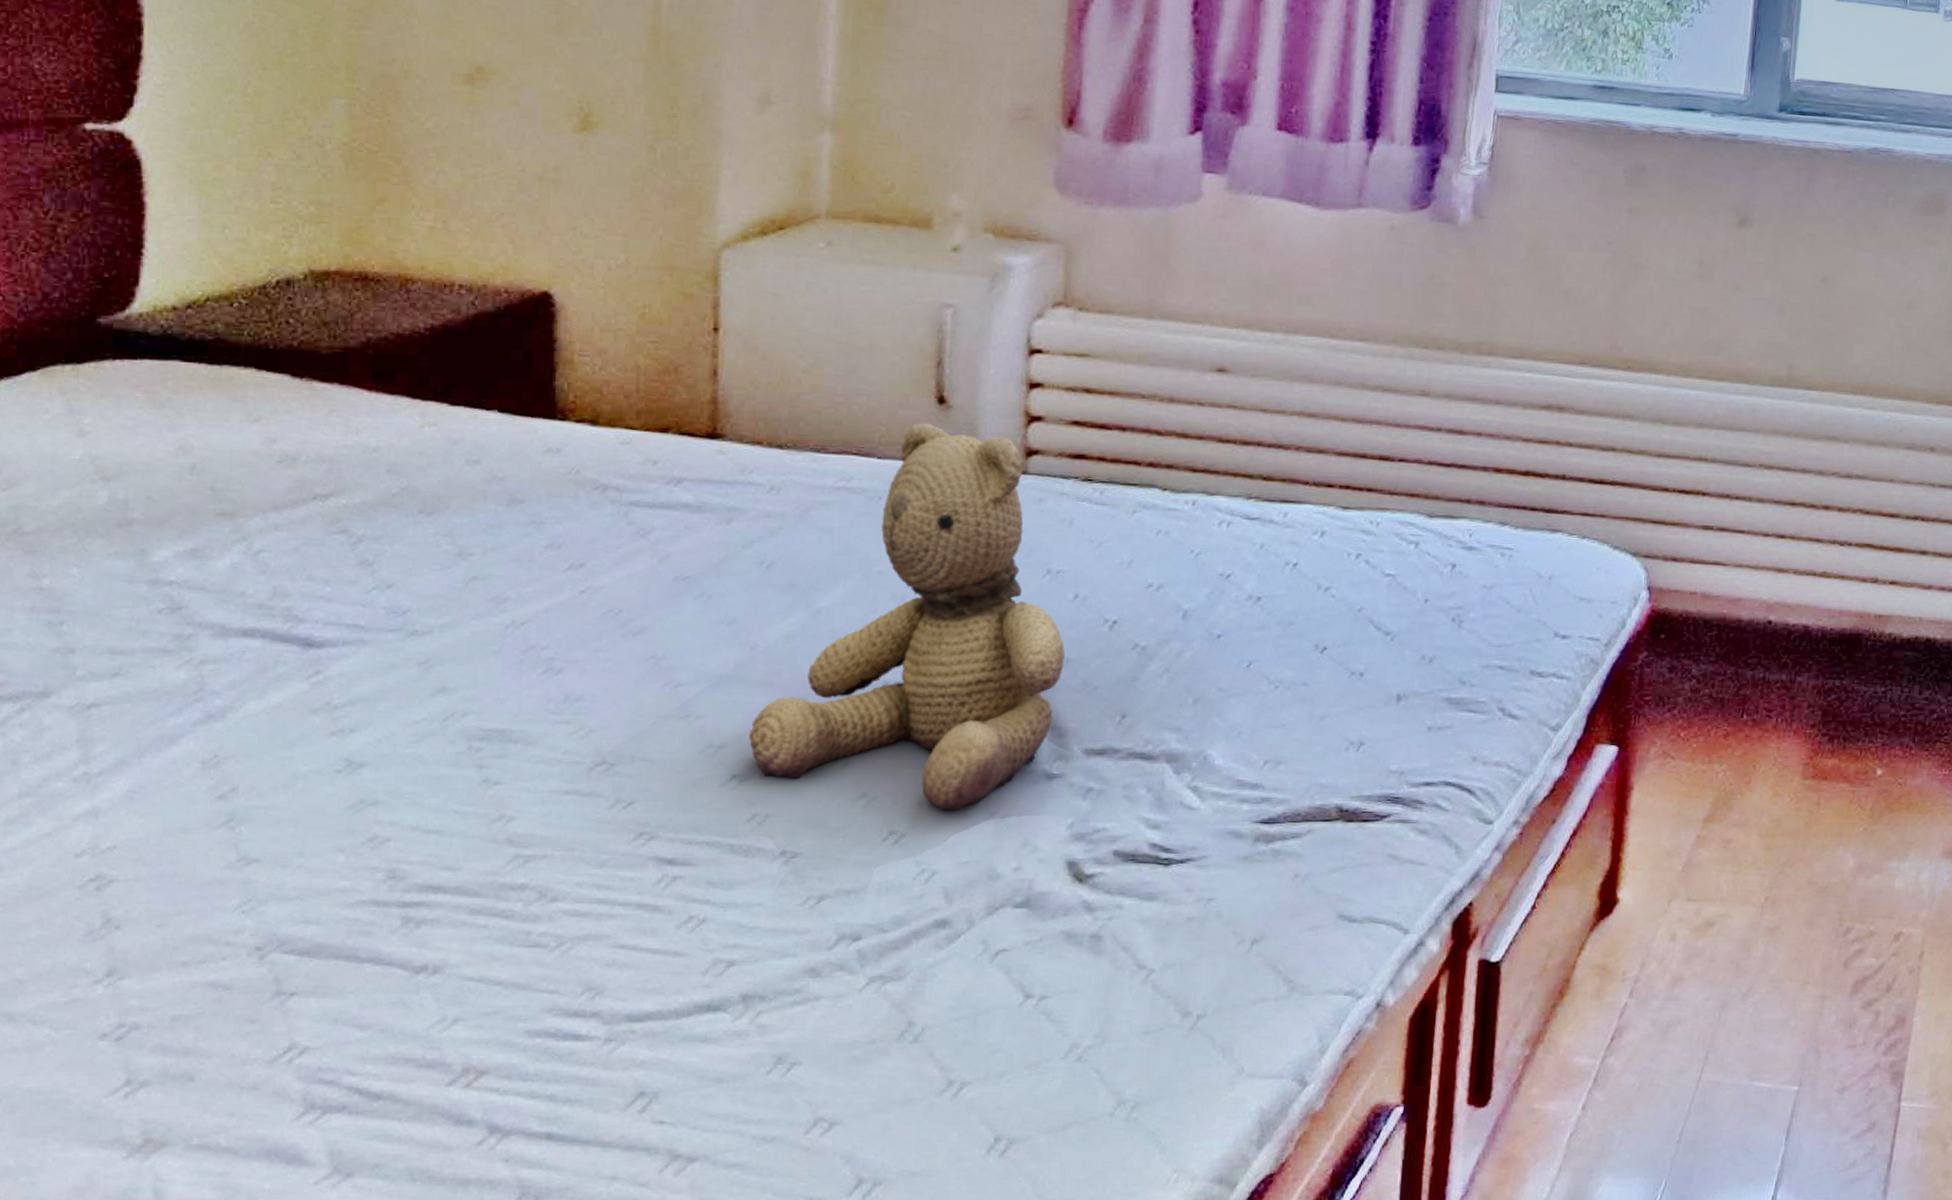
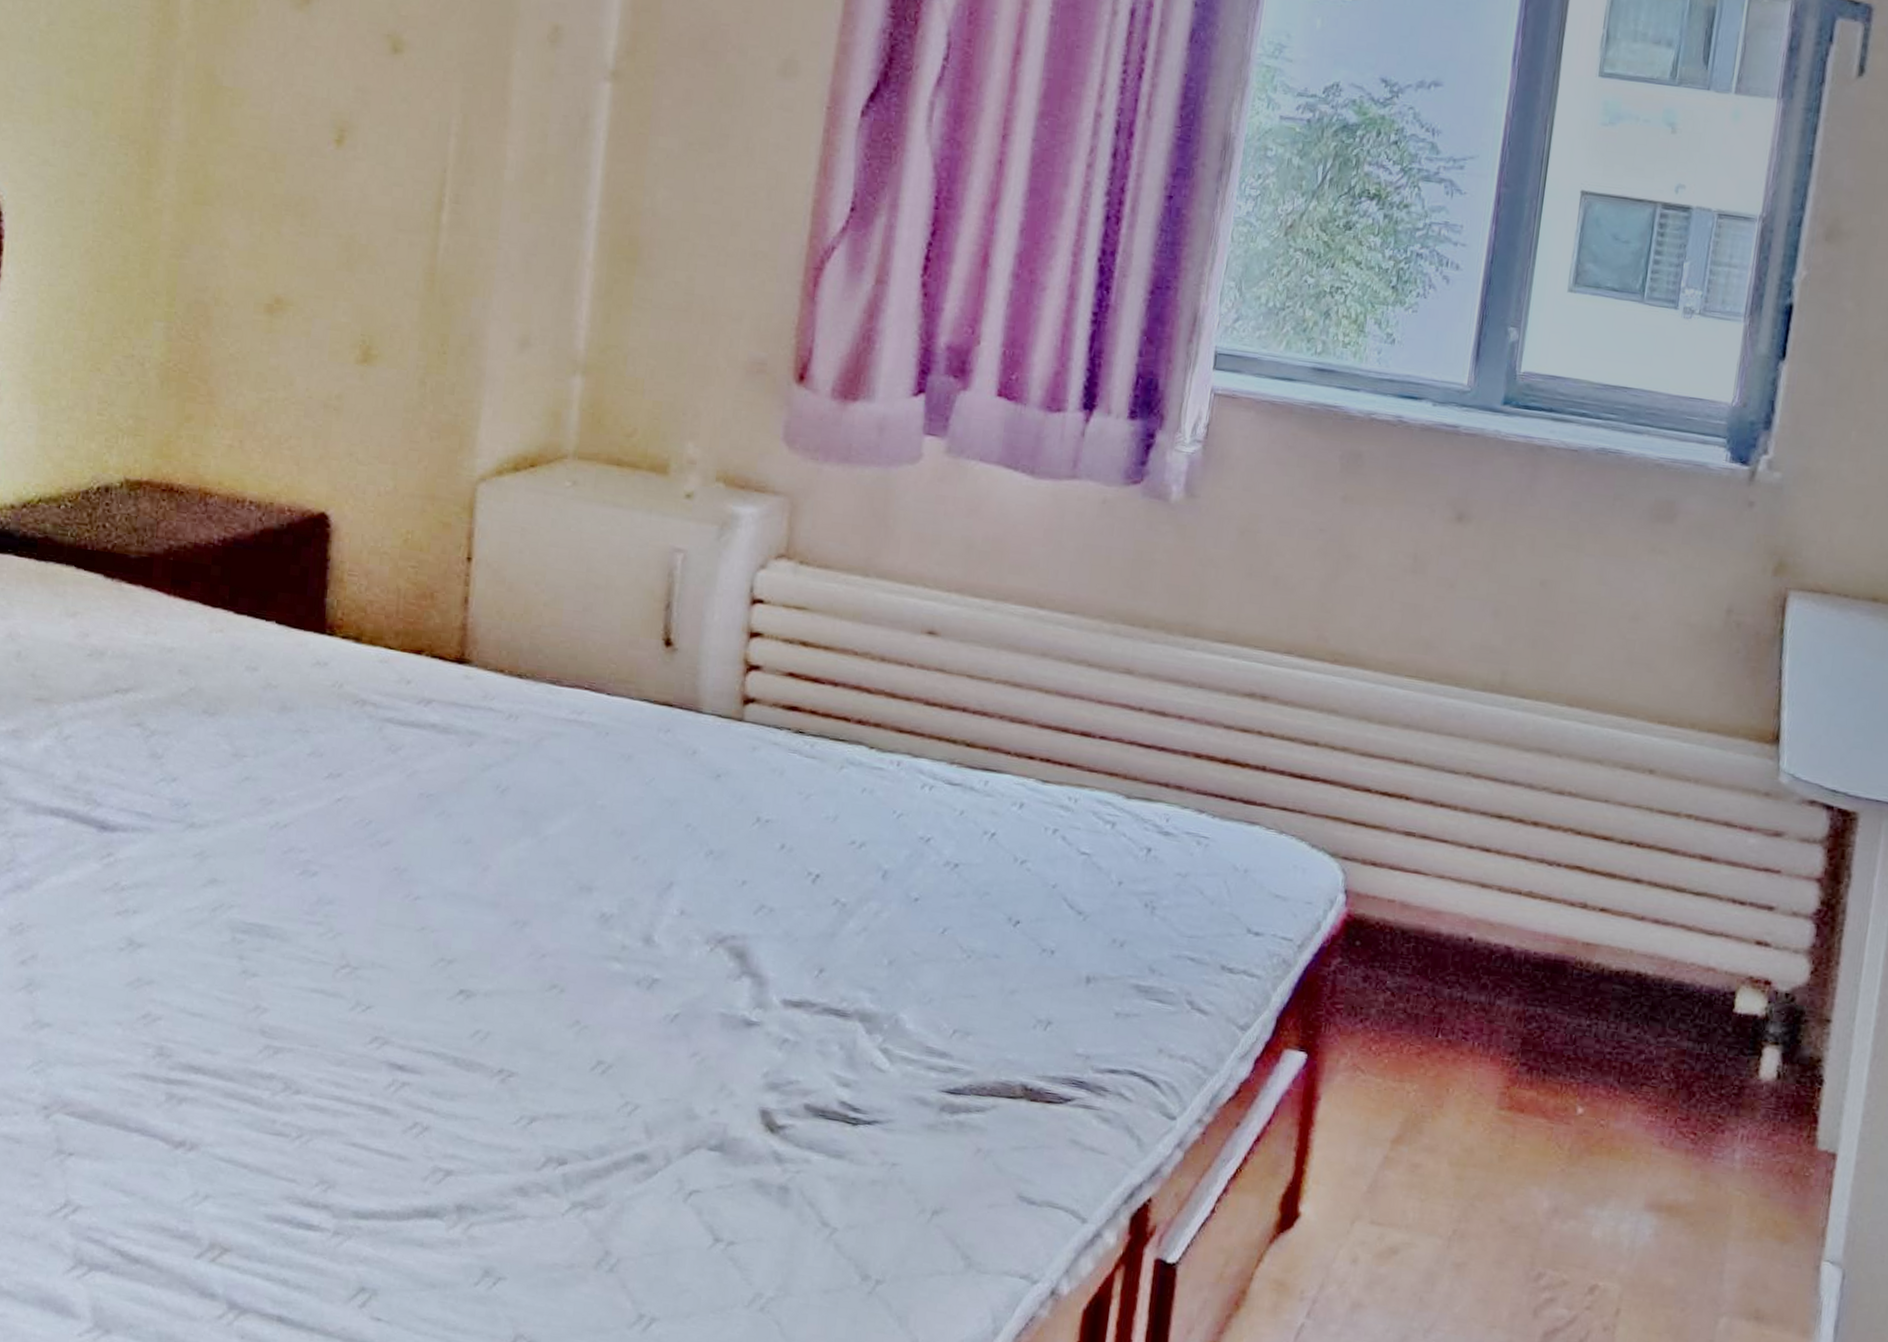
teddy bear: present [749,422,1065,812] -> none [477,663,769,1048]

